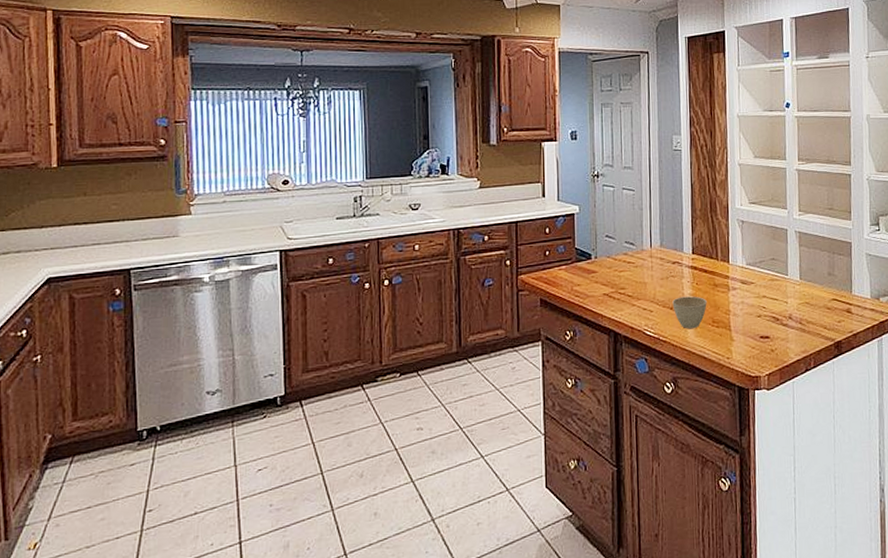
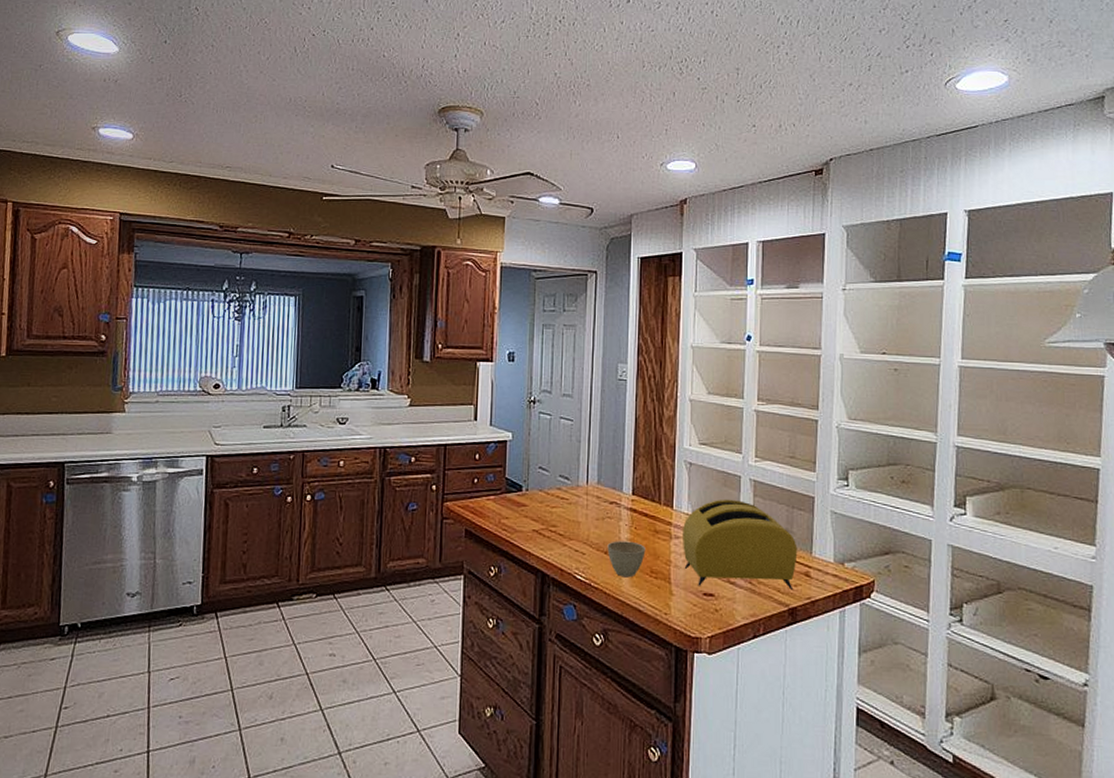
toaster: none [739,250,840,330] -> present [683,499,798,590]

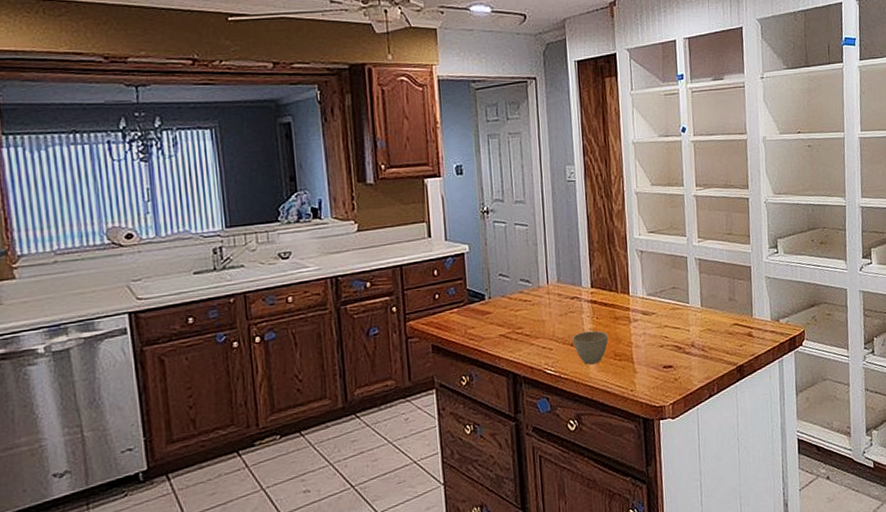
toaster: present [683,499,798,590] -> none [640,278,741,361]

